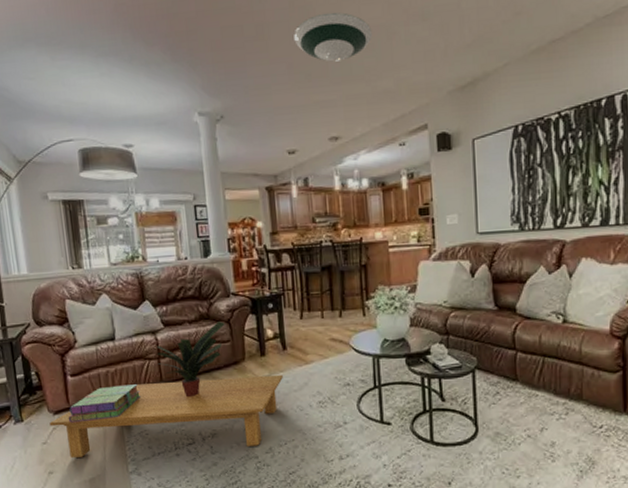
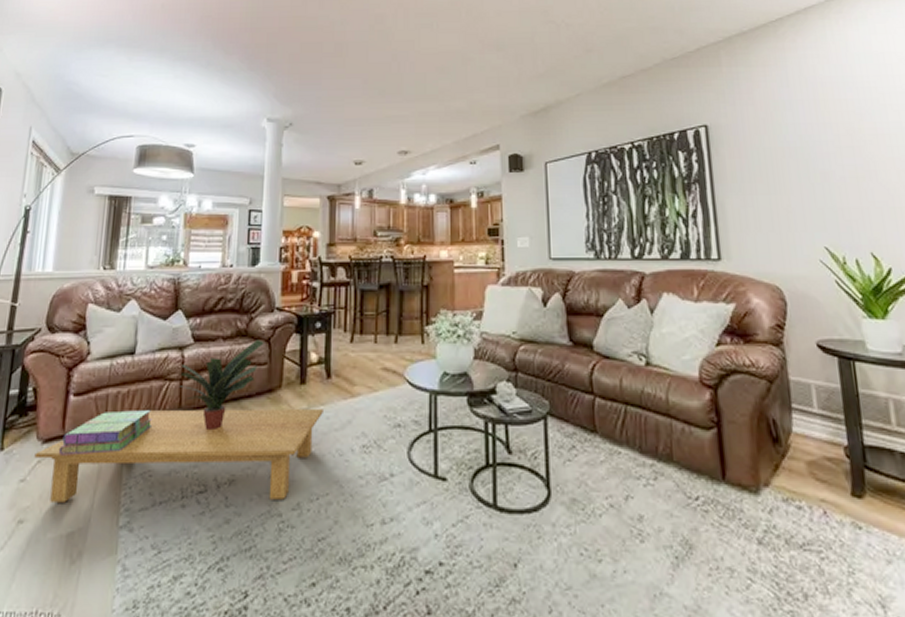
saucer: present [294,12,373,62] -> none [371,37,448,81]

